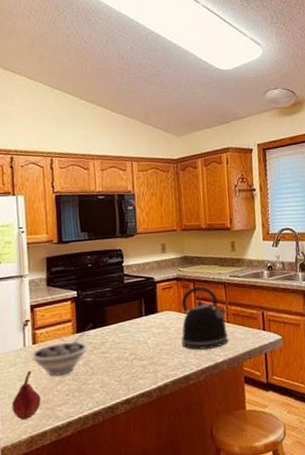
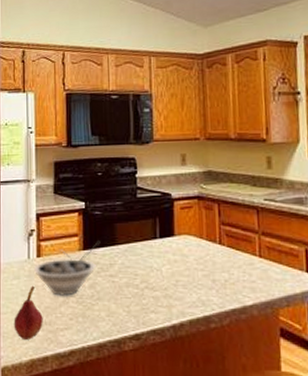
kettle: present [181,285,228,350] -> none [201,207,260,289]

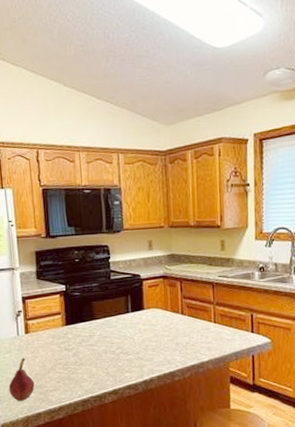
bowl: present [33,240,101,296] -> none [23,317,81,364]

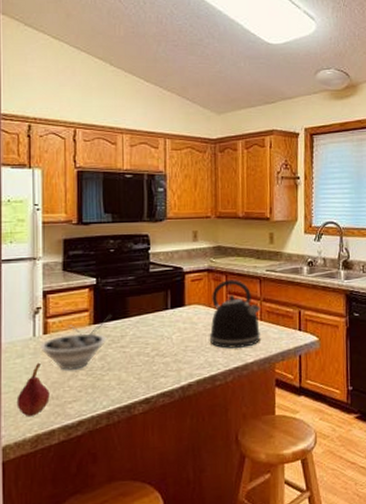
bowl: none [23,317,81,364] -> present [39,314,112,370]
kettle: none [167,284,215,349] -> present [209,279,261,349]

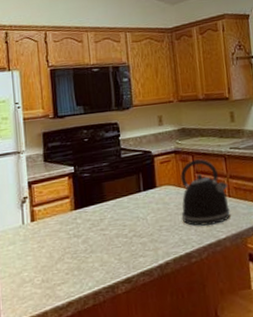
fruit: present [16,362,50,416] -> none [12,248,41,299]
bowl: present [39,314,112,370] -> none [28,199,91,255]

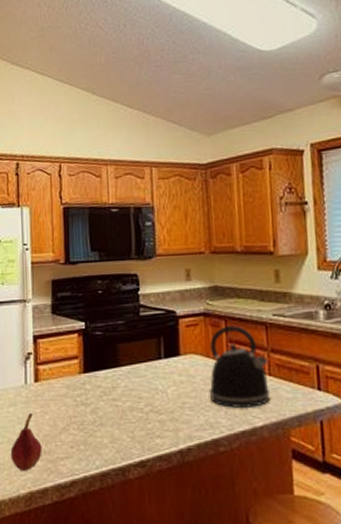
fruit: none [12,248,41,299] -> present [10,412,42,471]

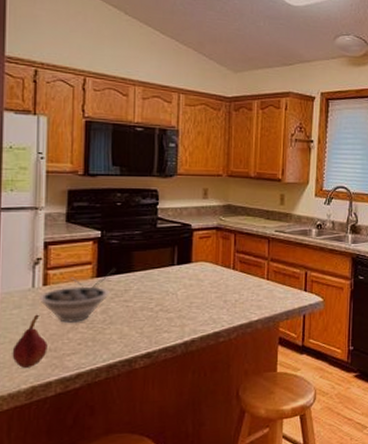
bowl: none [31,362,102,423] -> present [38,268,116,323]
kettle: present [209,324,270,409] -> none [215,237,268,307]

